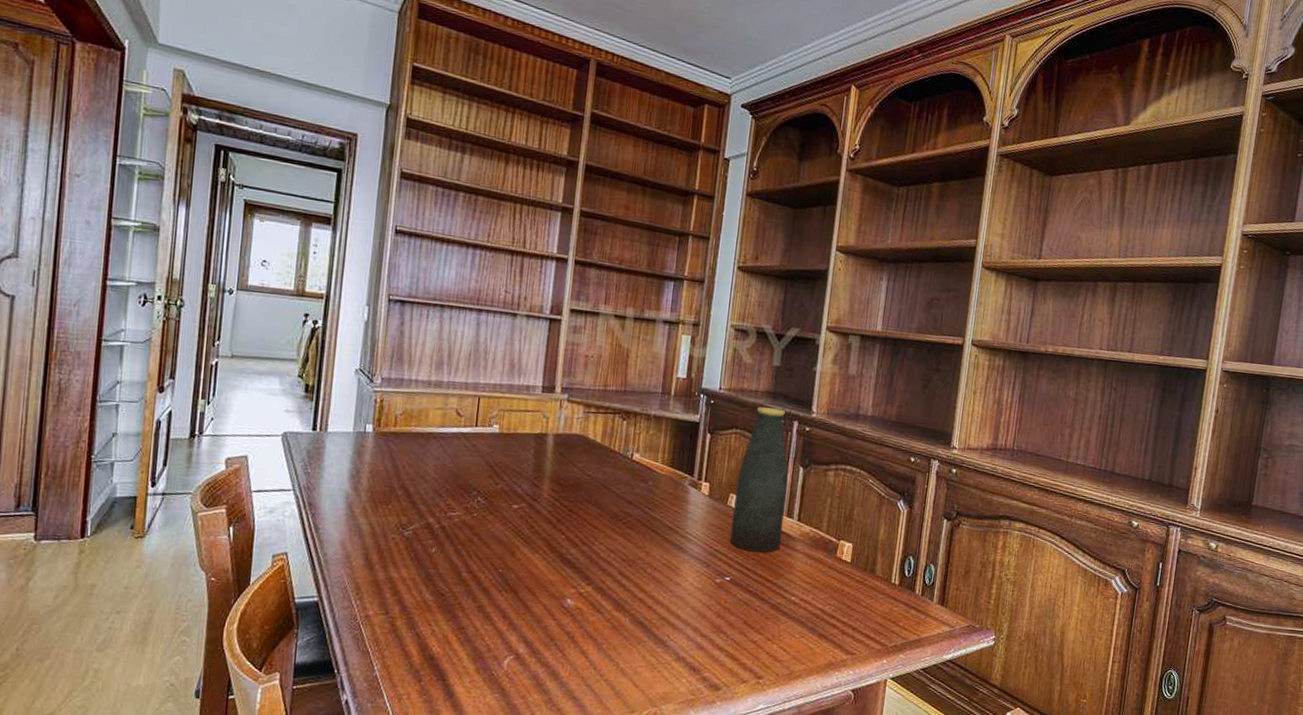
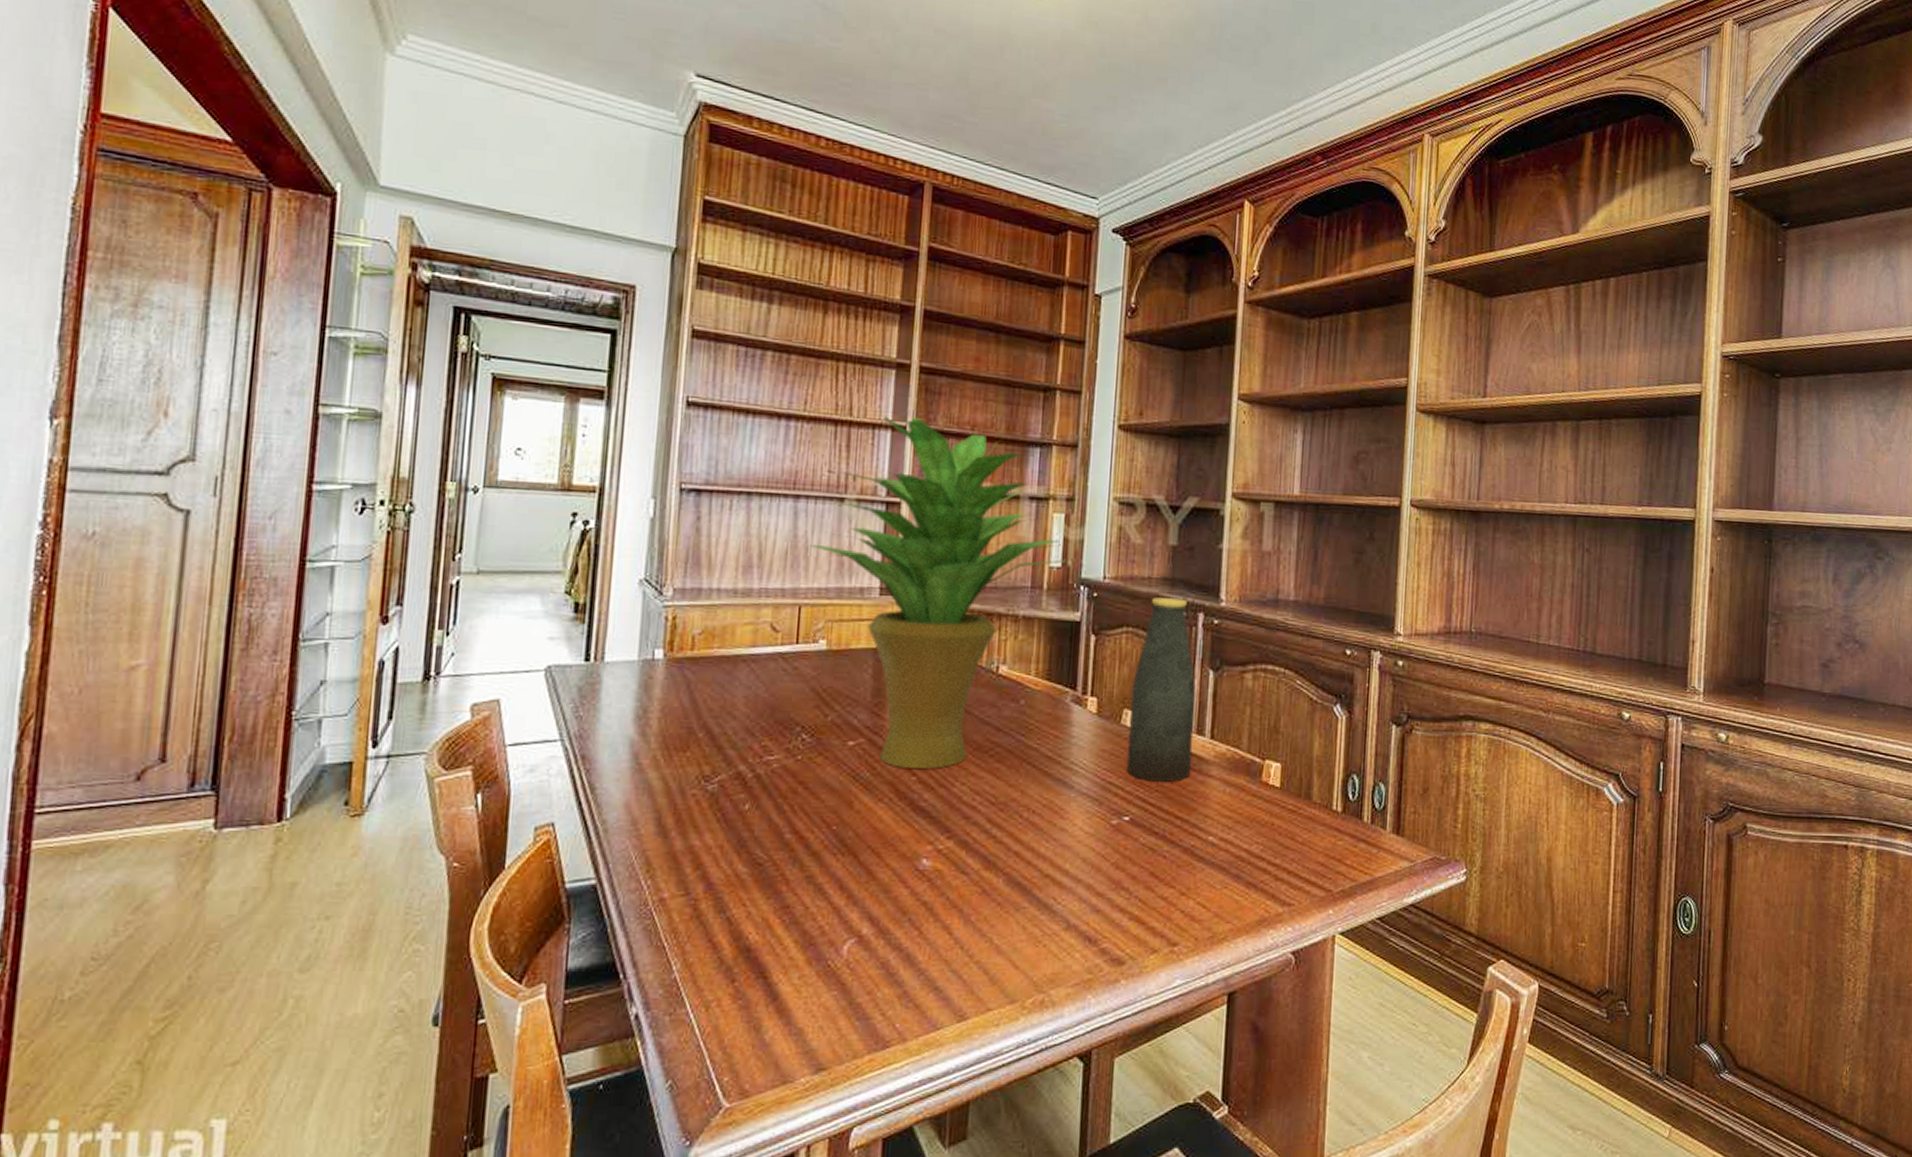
potted plant: none [489,249,691,530] -> present [810,416,1067,769]

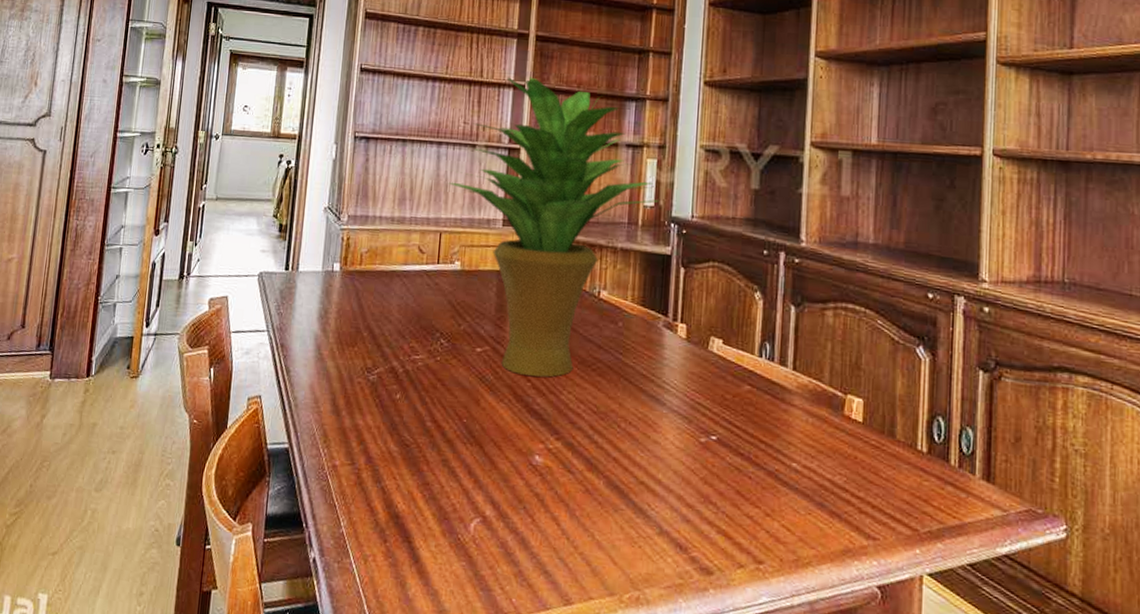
bottle: present [1127,597,1196,782] -> none [714,236,779,408]

